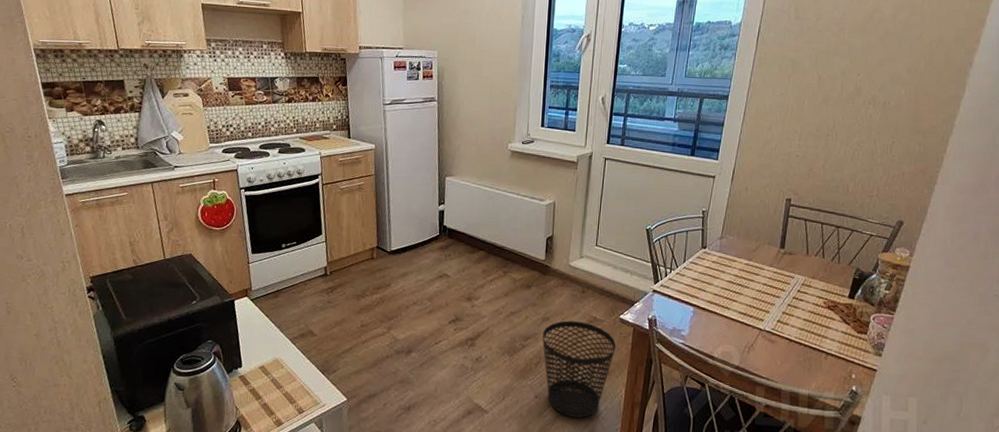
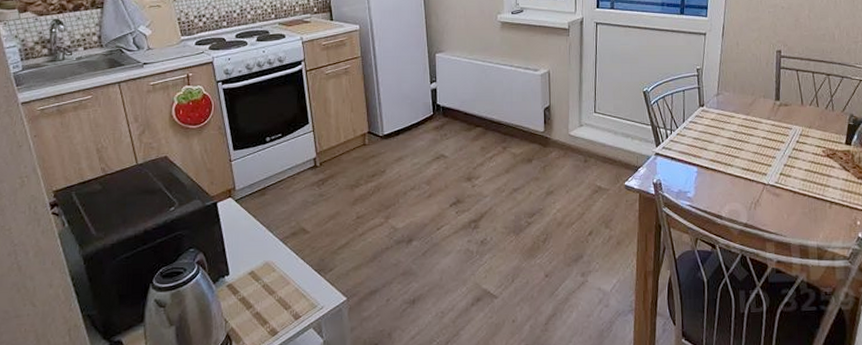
wastebasket: present [542,321,617,418] -> none [547,192,624,294]

